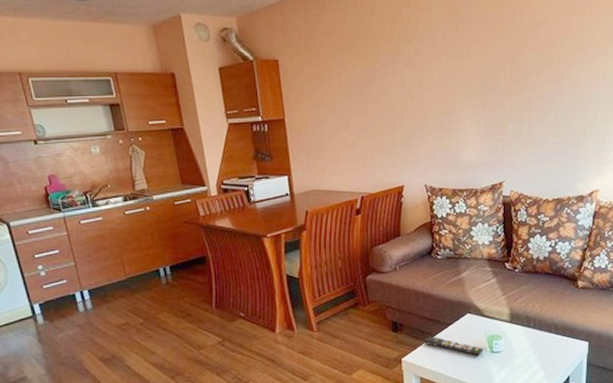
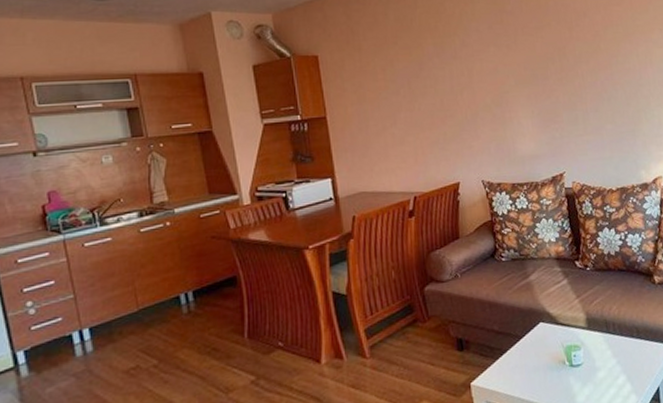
remote control: present [424,336,483,356] -> none [494,352,562,372]

